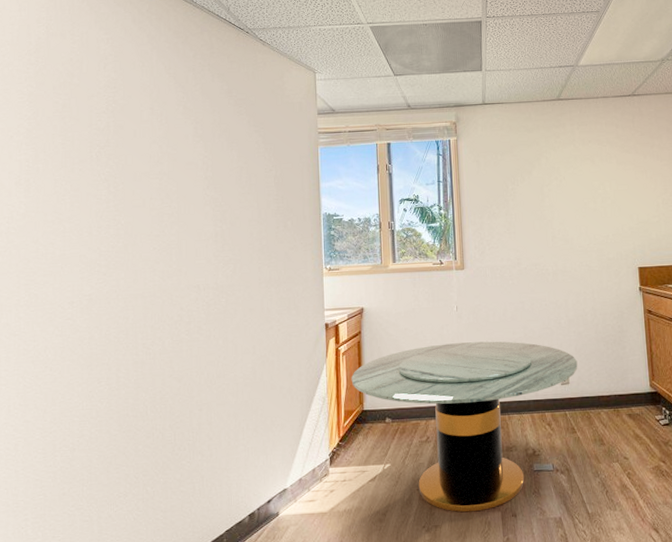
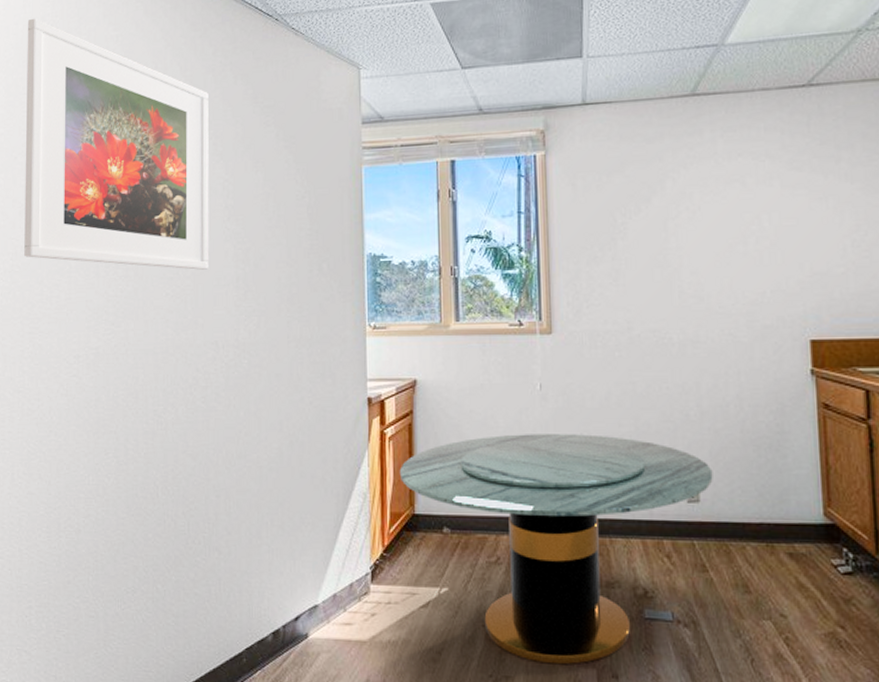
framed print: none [20,20,191,228] -> present [24,18,209,270]

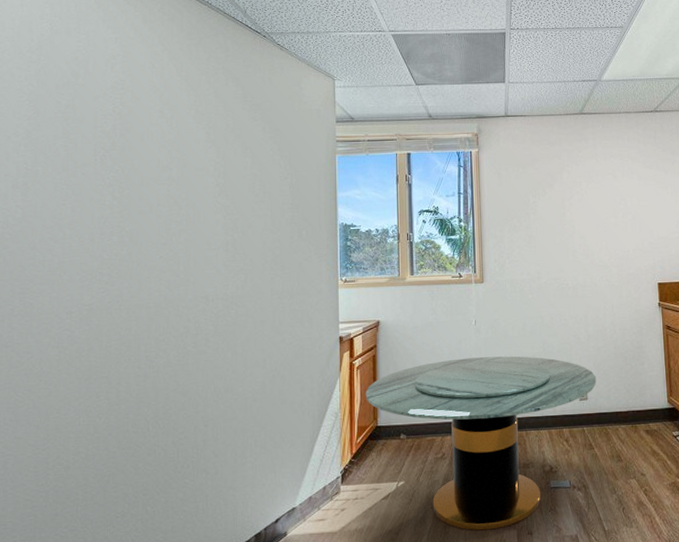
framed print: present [24,18,209,270] -> none [16,16,202,237]

